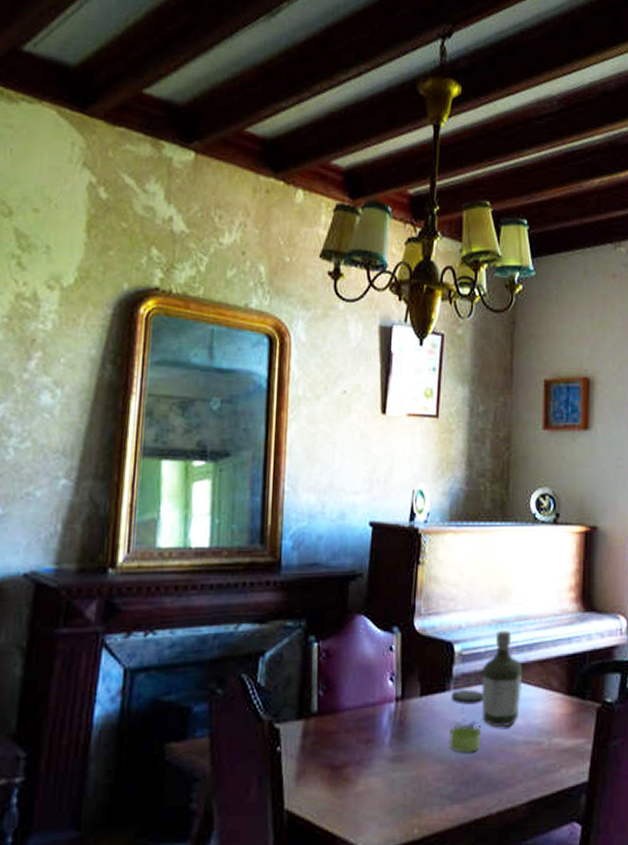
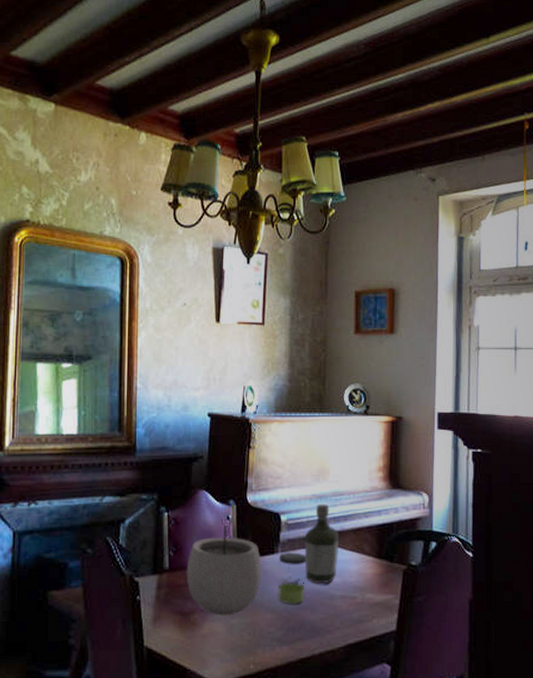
plant pot: none [338,648,431,769] -> present [186,518,262,616]

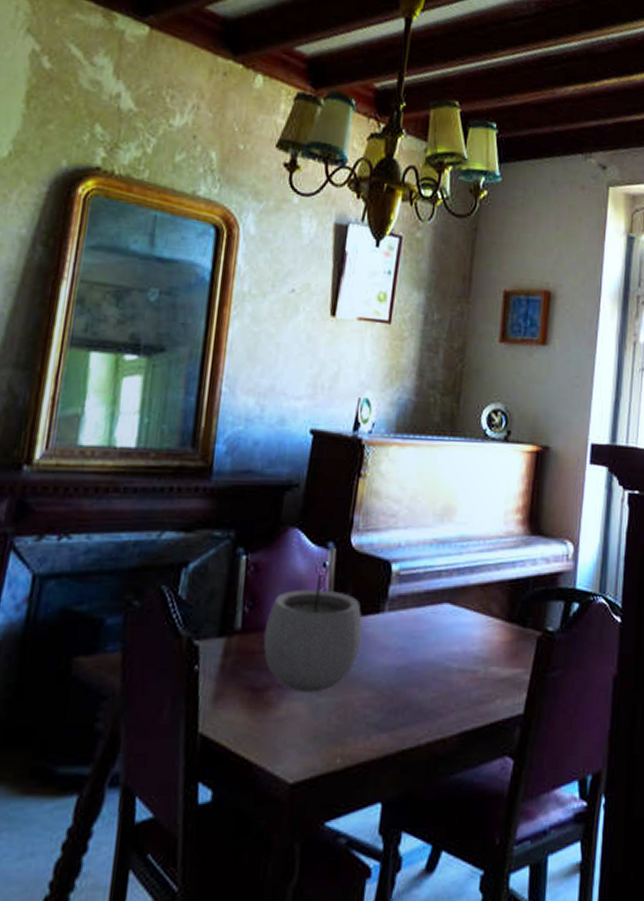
jar: present [277,552,307,604] -> none [379,612,420,679]
bottle: present [304,504,340,583] -> none [416,551,463,652]

